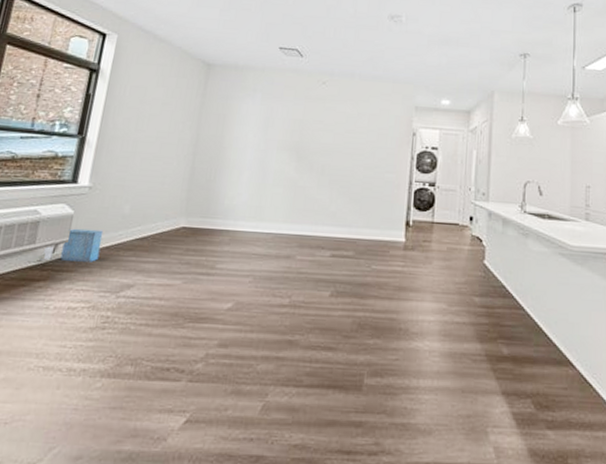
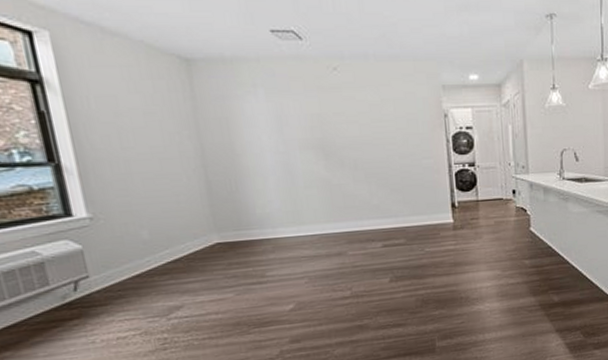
storage bin: present [40,228,104,262] -> none [62,260,133,300]

